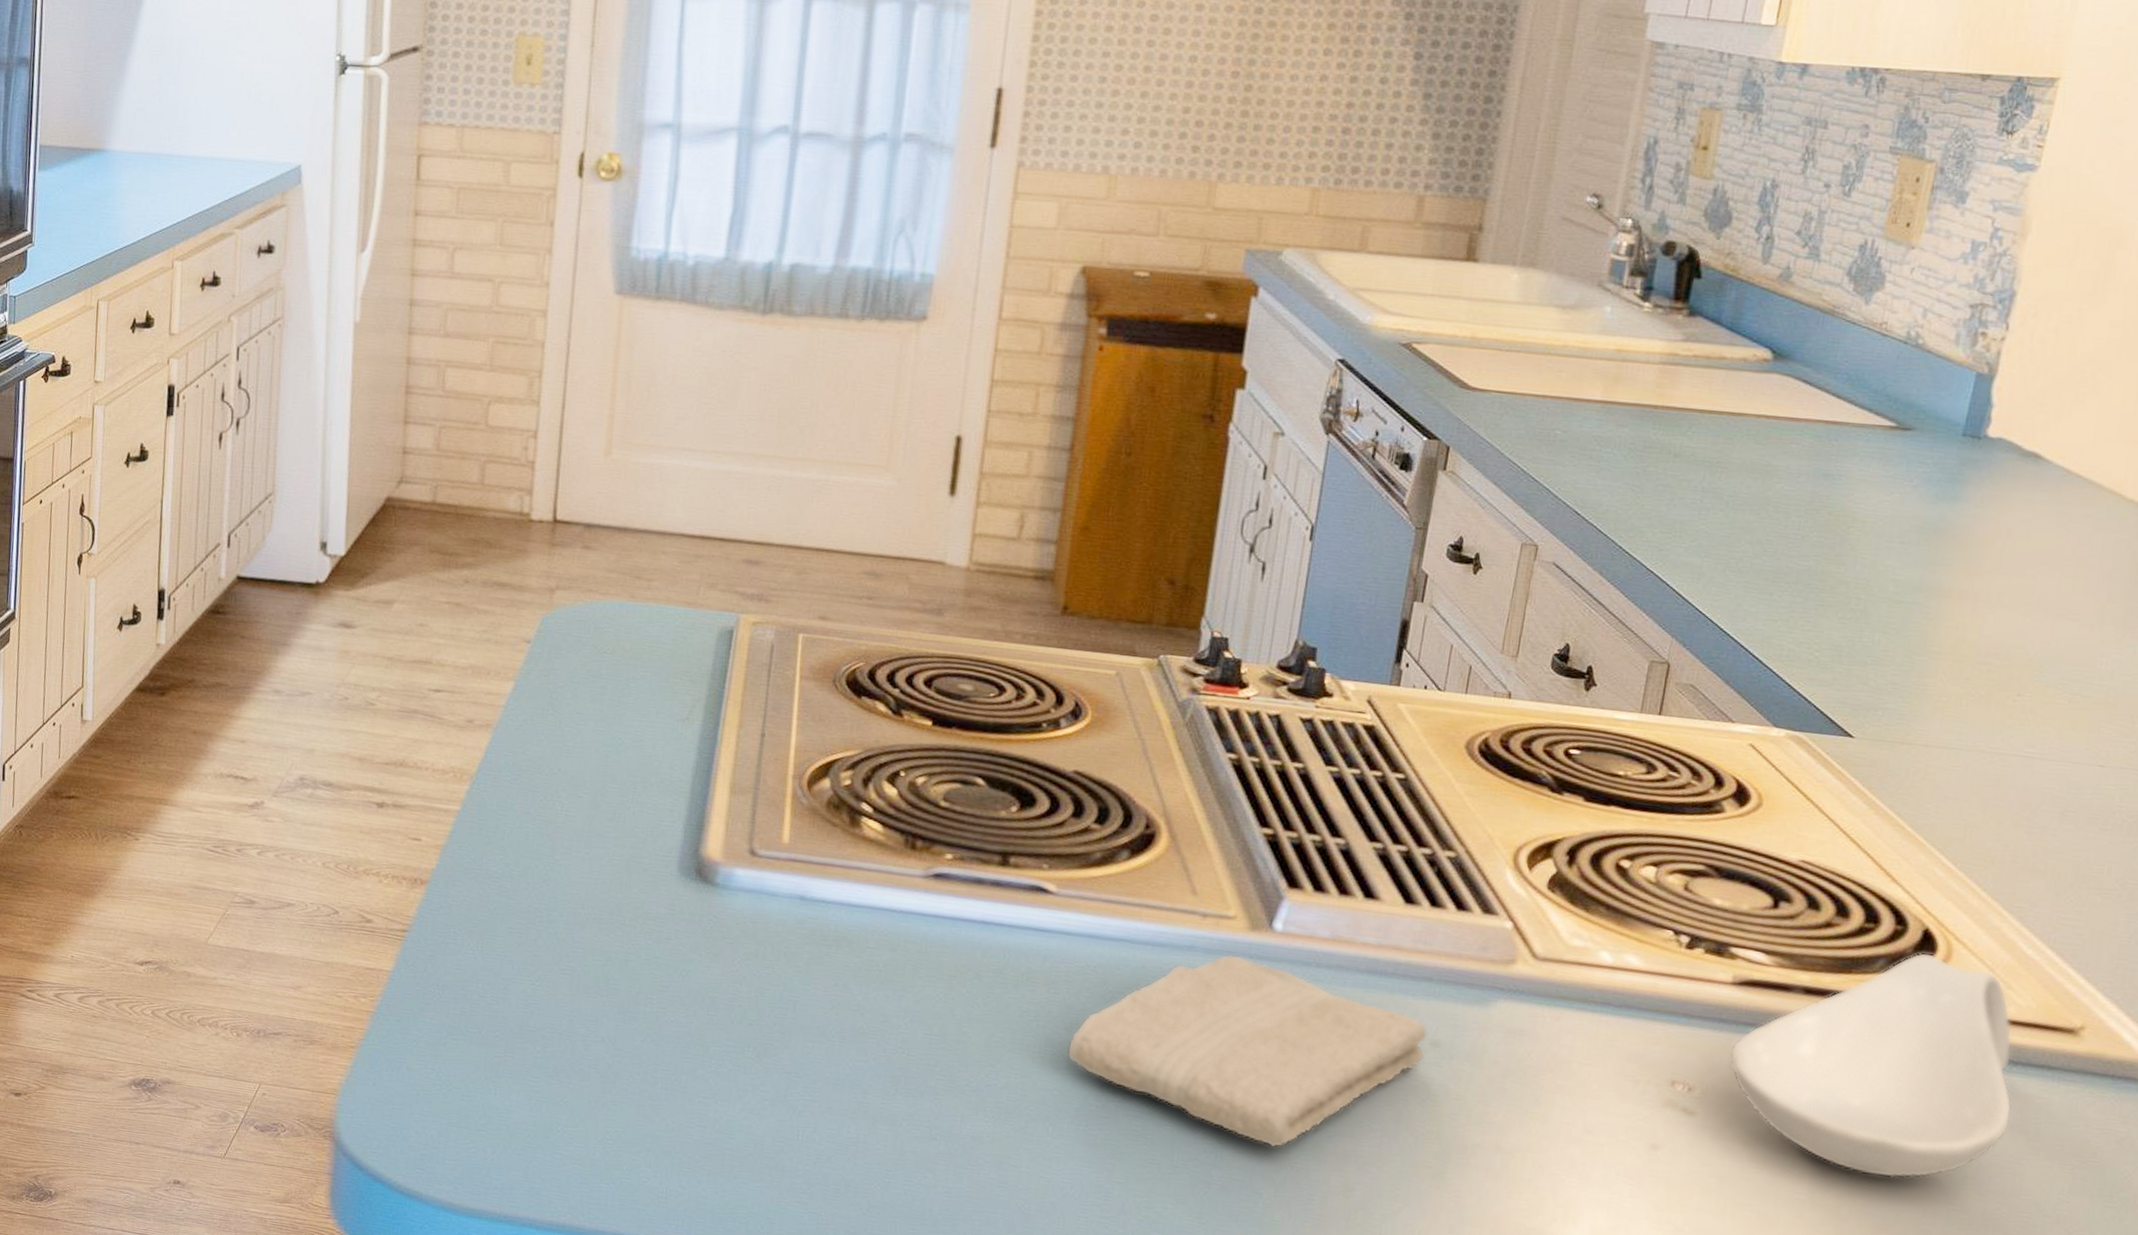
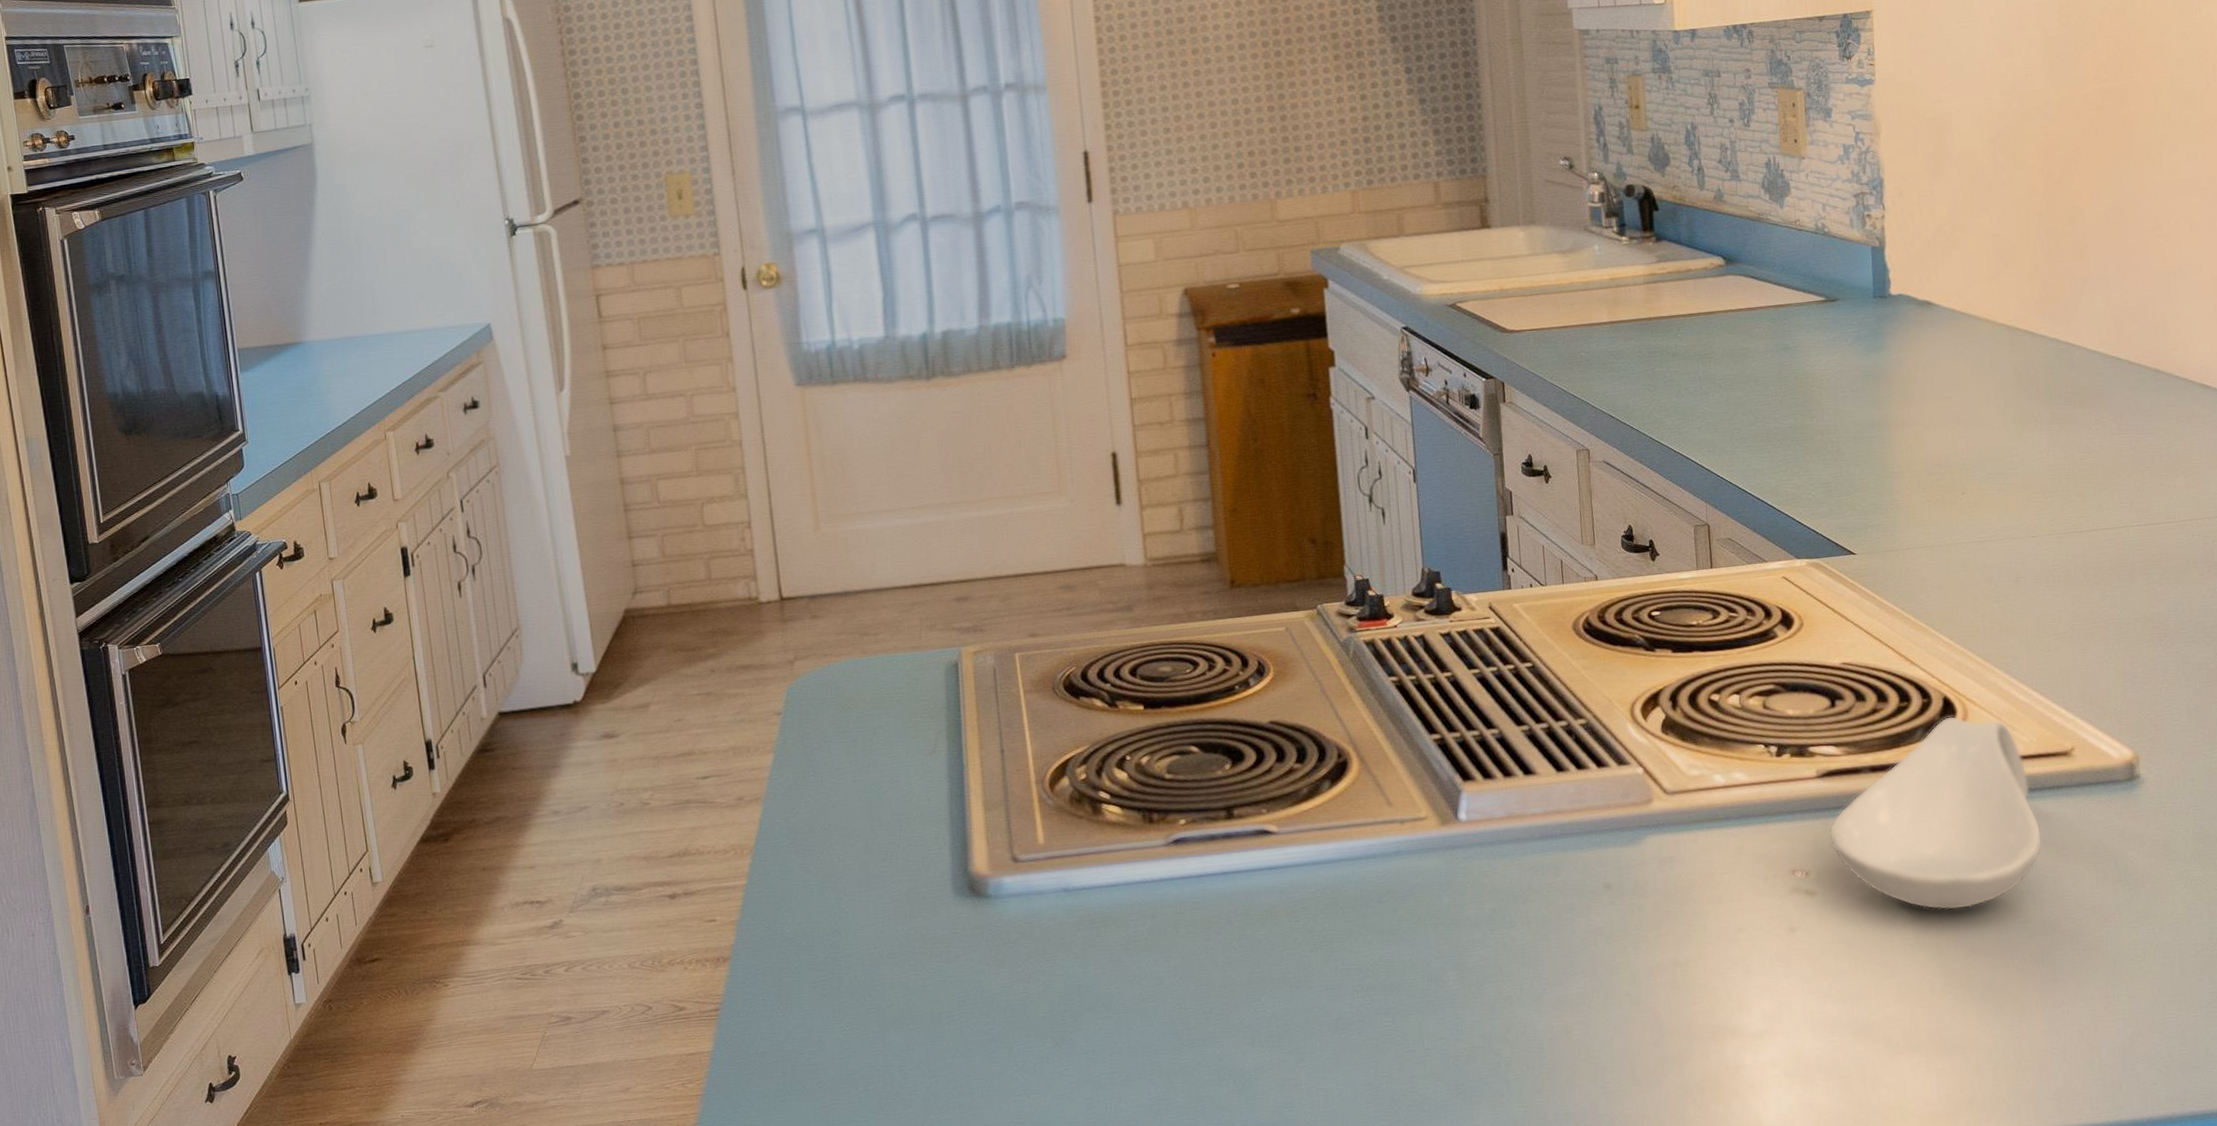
washcloth: present [1066,954,1429,1148] -> none [1316,849,1602,1011]

